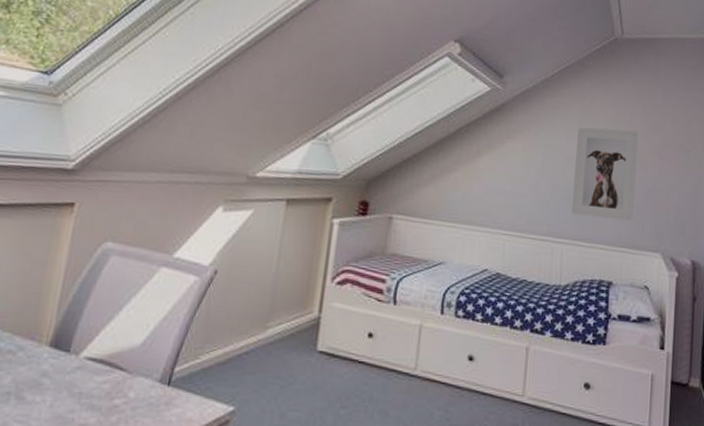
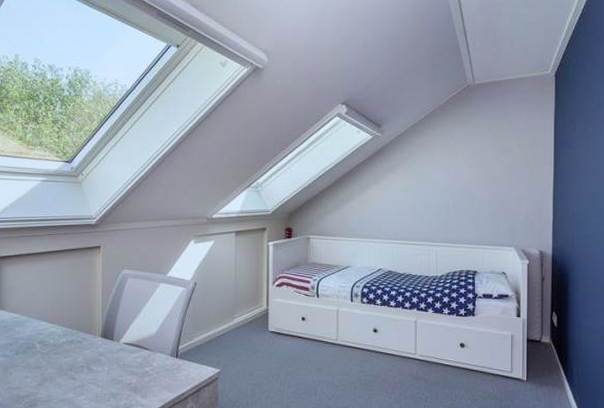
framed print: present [572,127,639,222] -> none [442,156,491,226]

